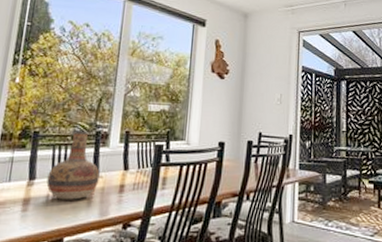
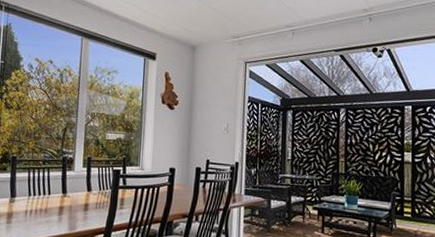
vase: present [46,131,100,200] -> none [25,157,68,216]

